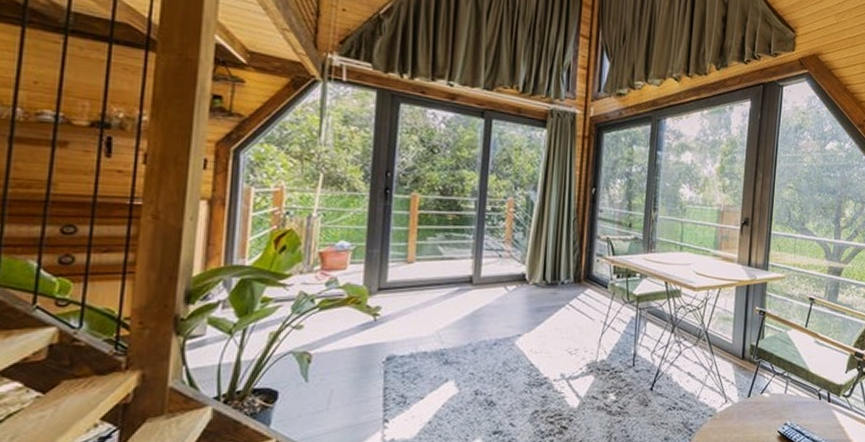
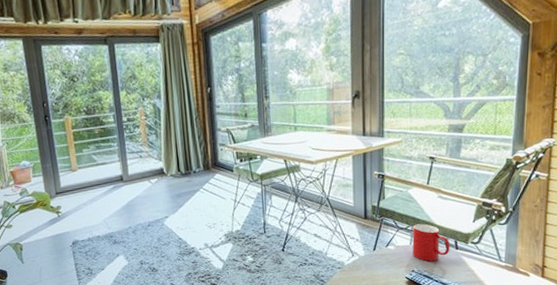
cup: none [786,370,823,414] -> present [412,224,450,262]

